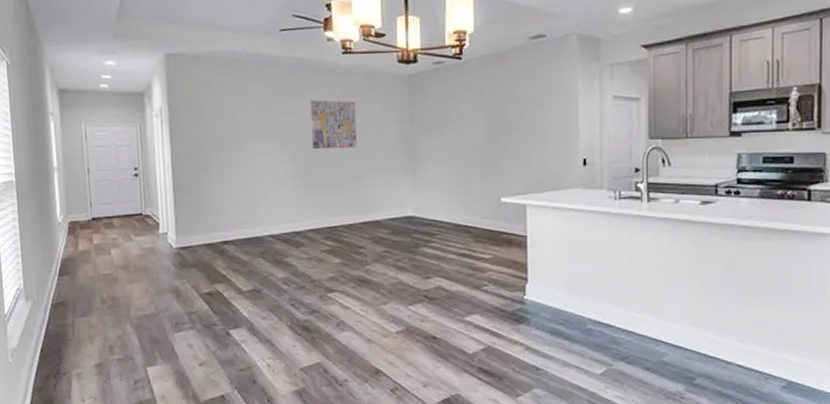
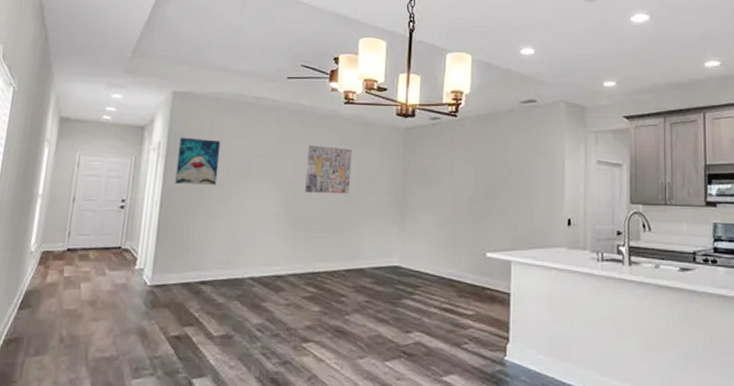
wall art: none [180,101,224,149] -> present [175,137,221,186]

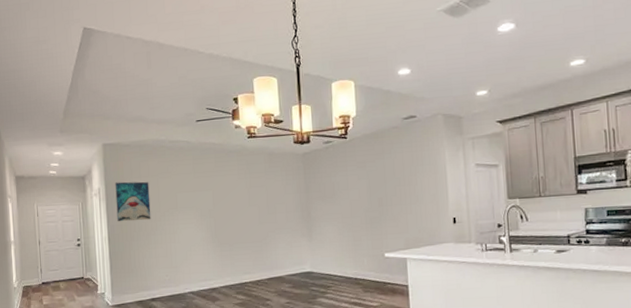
wall art: present [305,145,352,195] -> none [222,177,262,218]

